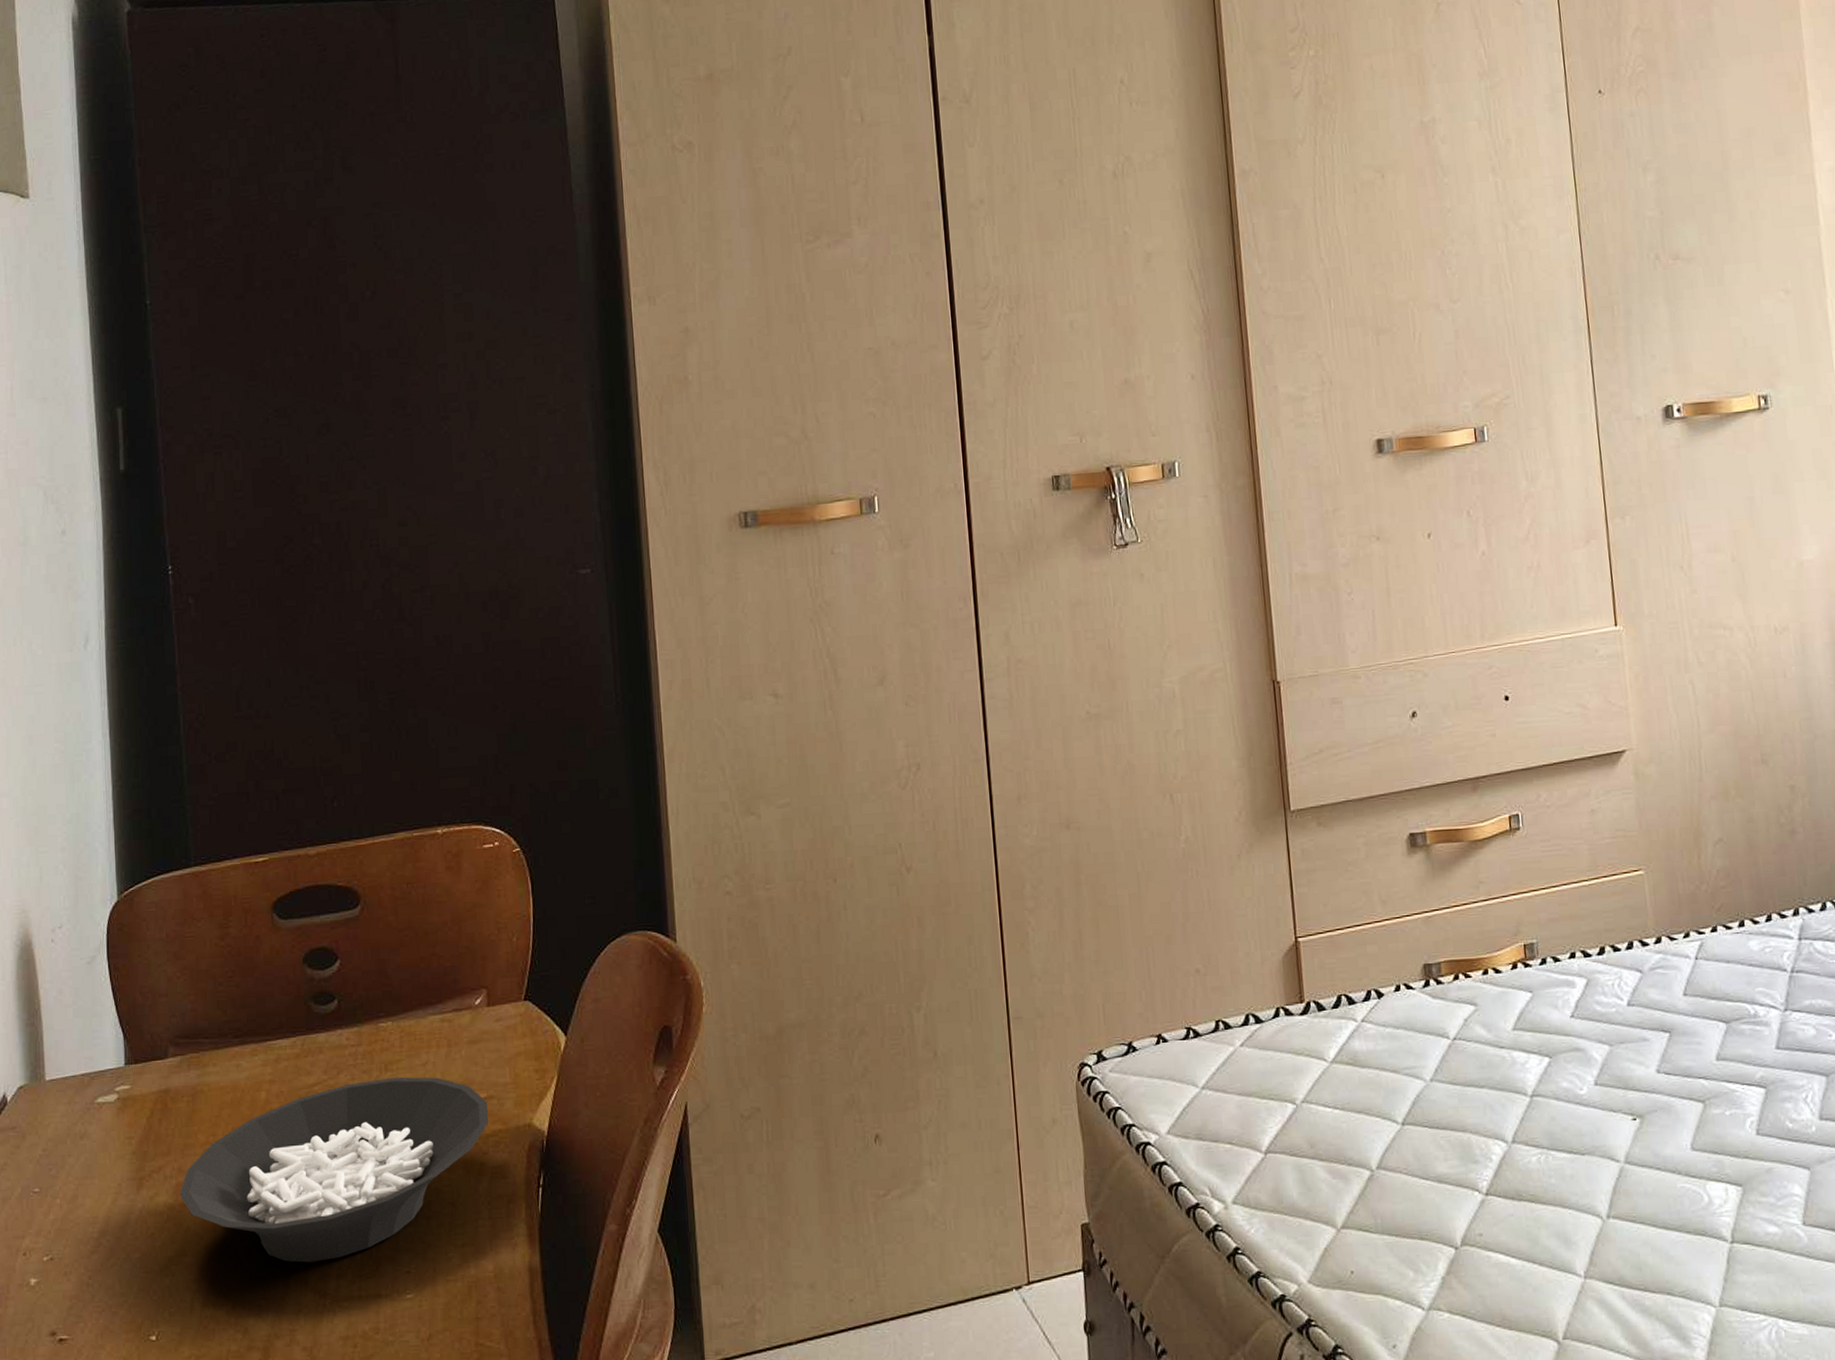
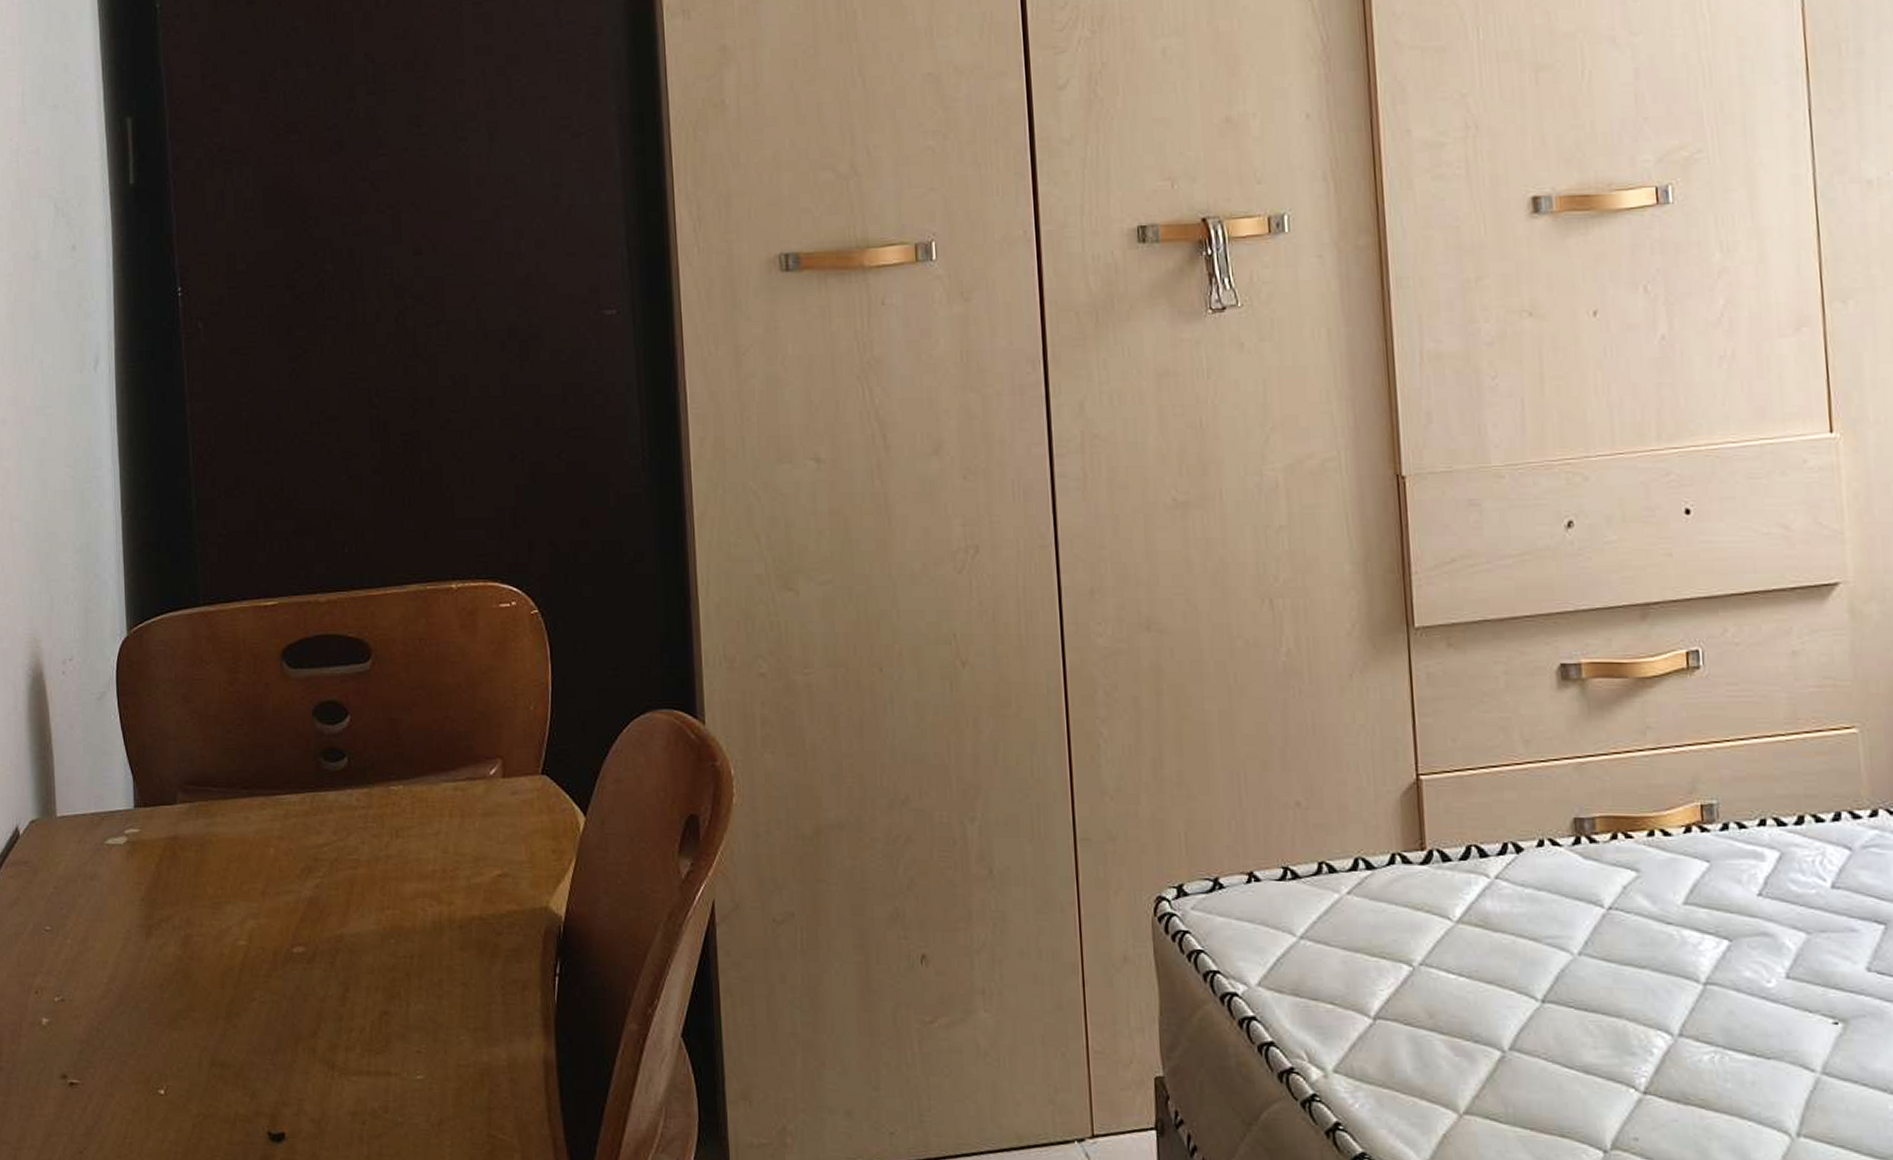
cereal bowl: present [179,1076,488,1263] -> none [188,844,503,1031]

